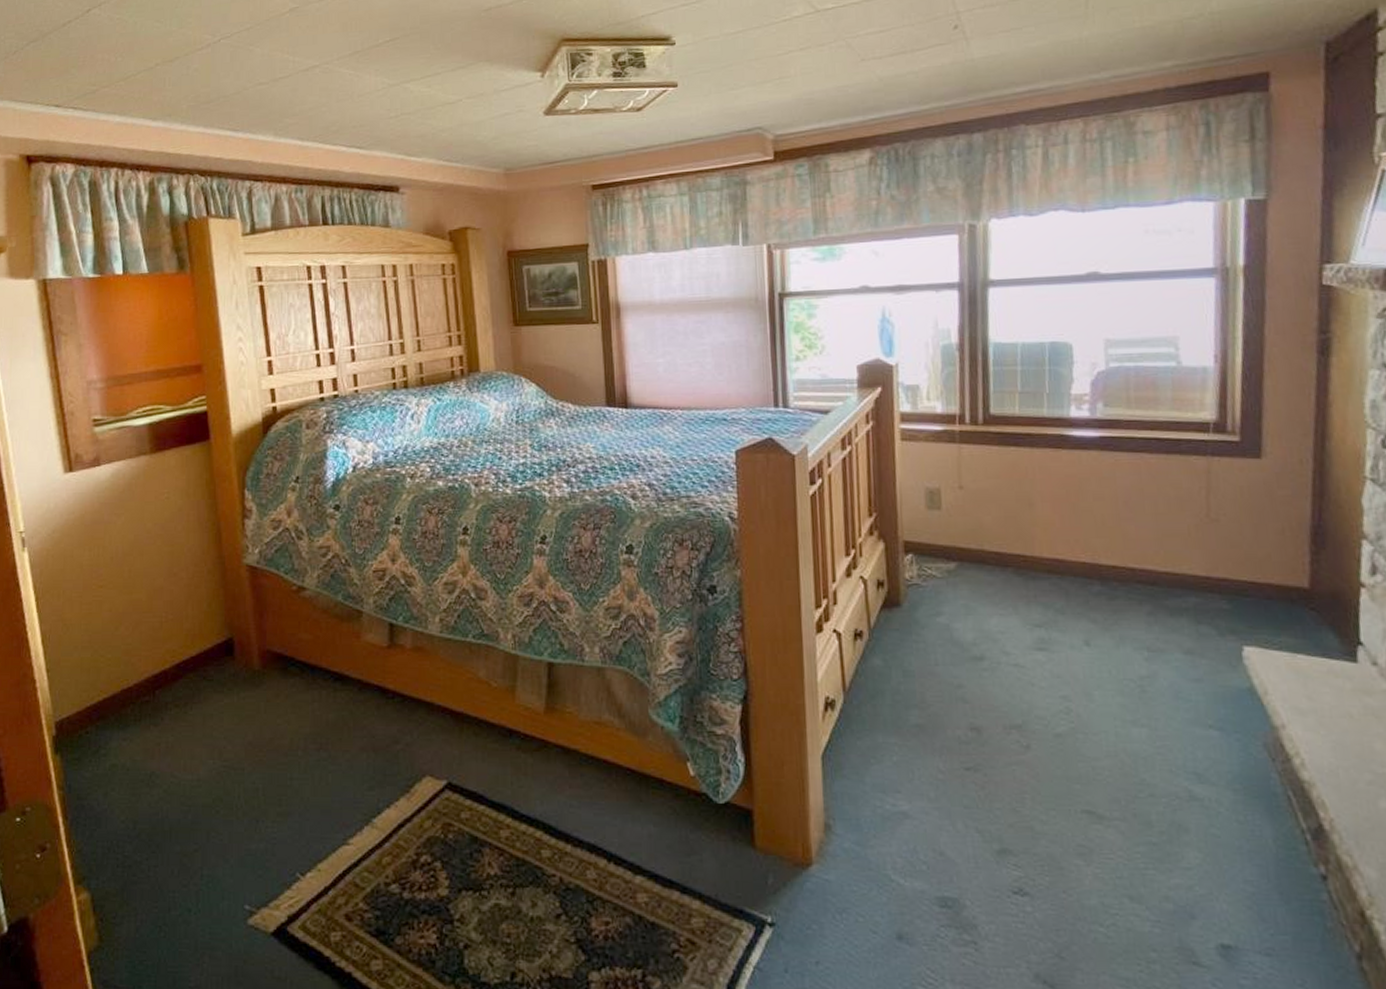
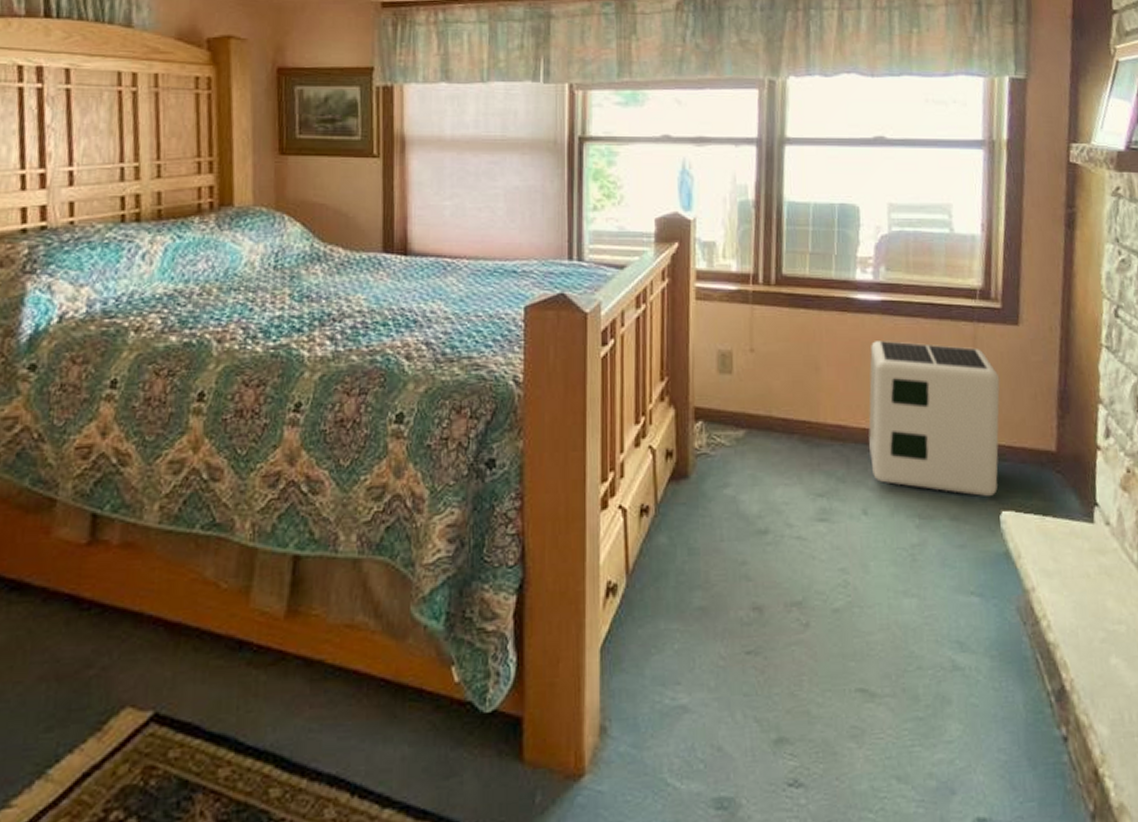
air purifier: none [1088,476,1240,631] -> present [868,341,1000,496]

